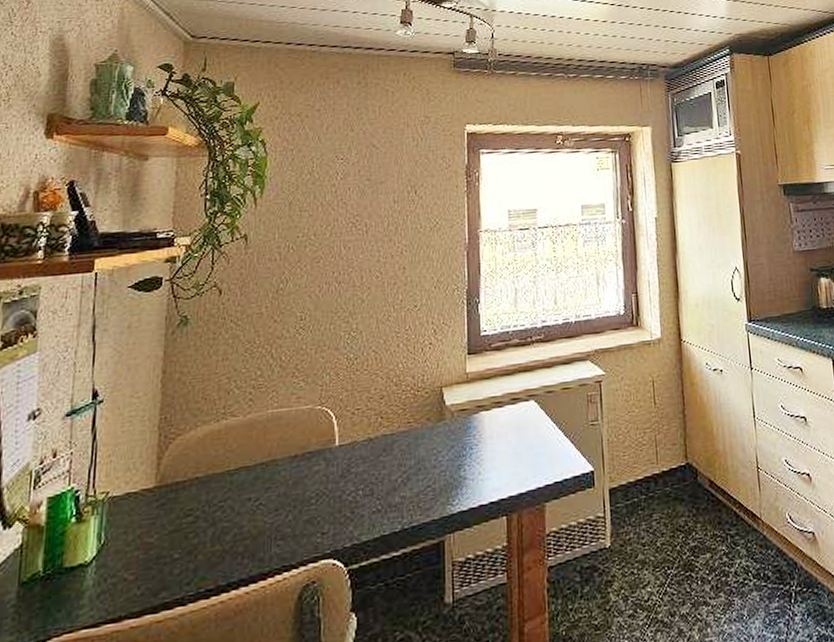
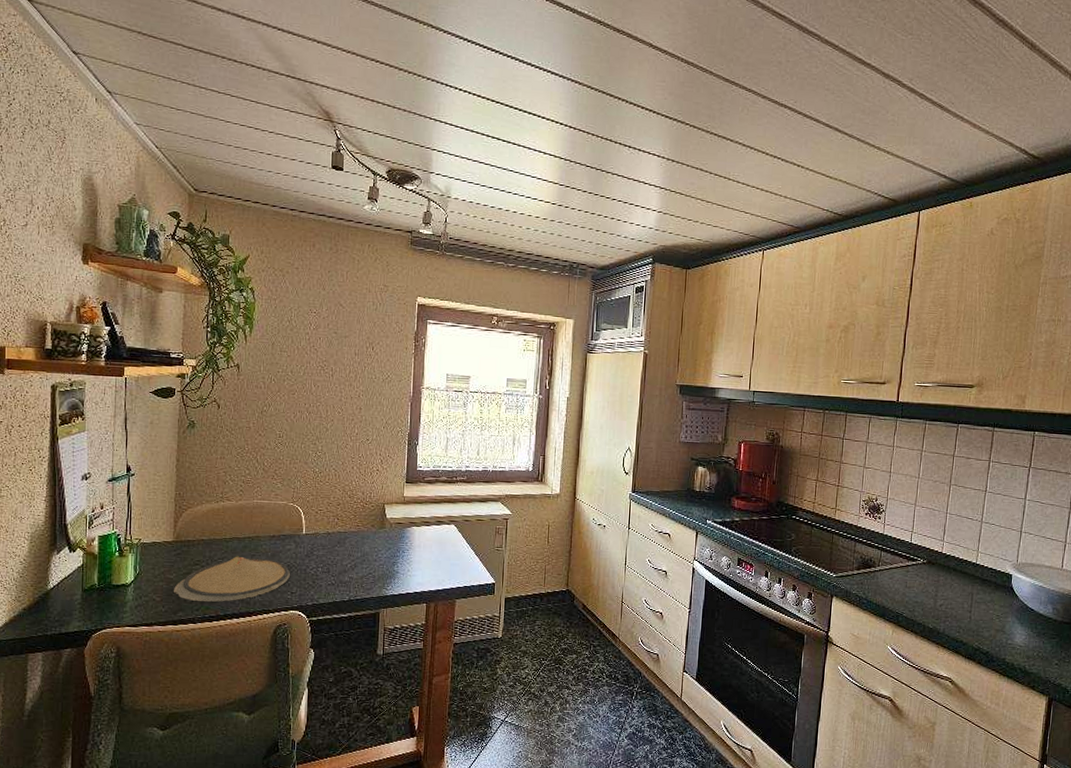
plate: none [154,490,319,572] -> present [174,556,290,602]

